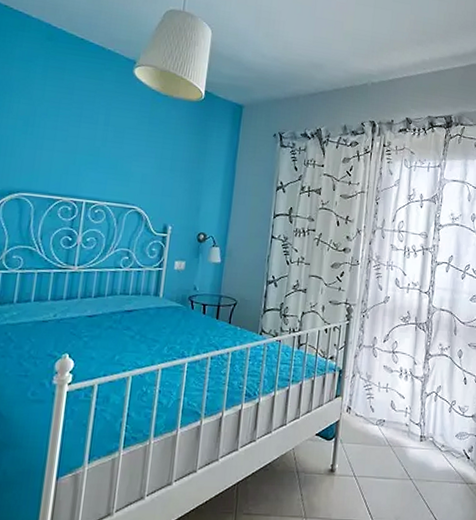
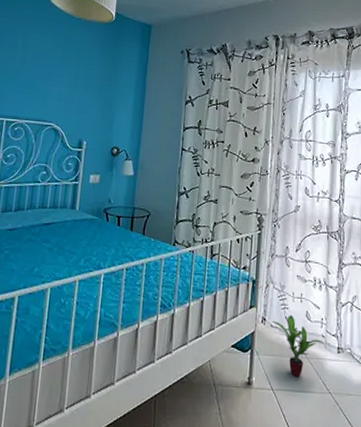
potted plant: none [358,405,407,465] -> present [273,315,323,378]

